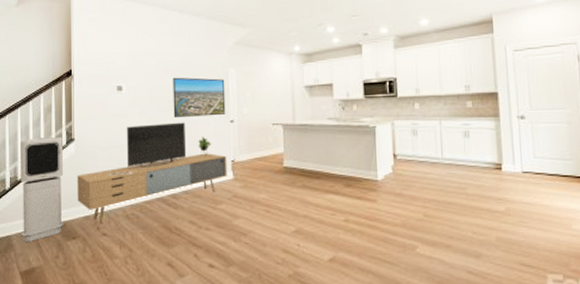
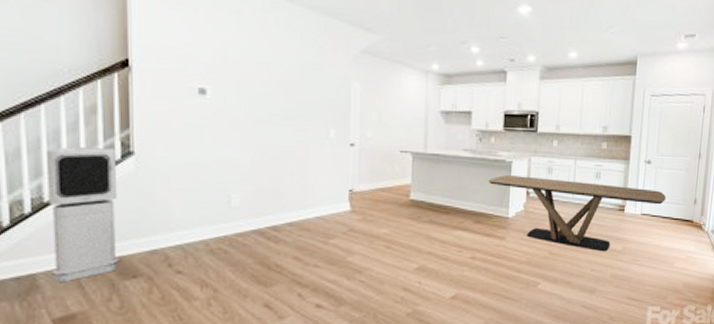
media console: present [77,122,227,224] -> none [139,140,344,260]
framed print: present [173,77,226,118] -> none [277,84,346,137]
dining table: none [354,139,549,214] -> present [488,175,666,252]

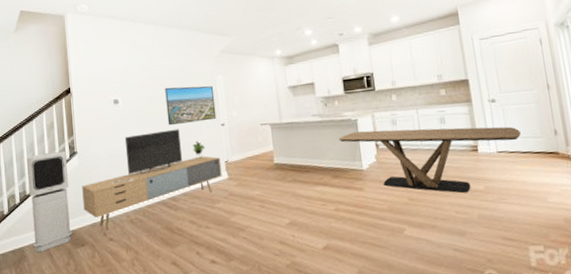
media console: none [139,140,344,260] -> present [82,129,222,230]
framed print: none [277,84,346,137] -> present [165,86,217,126]

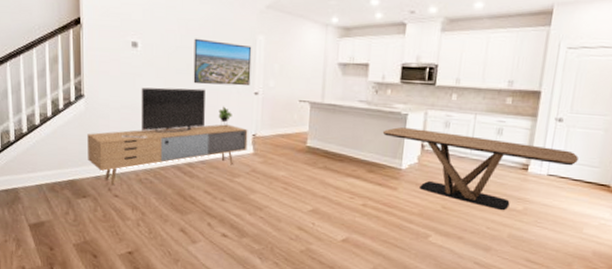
air purifier: present [26,151,73,252] -> none [23,89,74,196]

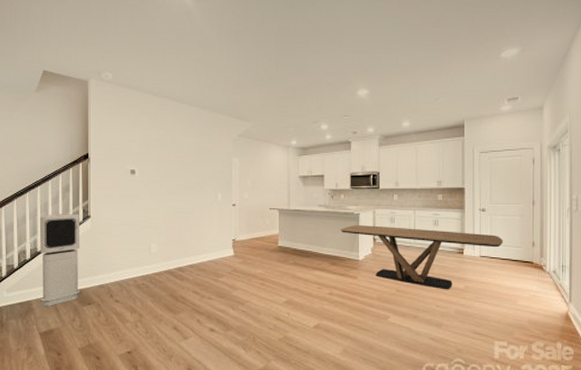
air purifier: none [23,89,74,196] -> present [39,214,80,306]
media console: present [87,87,248,186] -> none [93,204,229,292]
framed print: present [193,38,252,86] -> none [181,164,229,201]

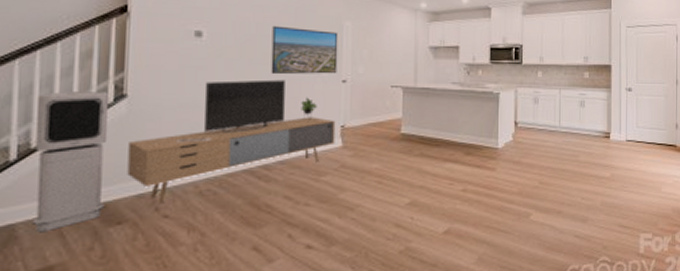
media console: none [93,204,229,292] -> present [127,79,336,204]
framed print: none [181,164,229,201] -> present [271,25,339,75]
dining table: present [340,225,503,290] -> none [477,107,648,180]

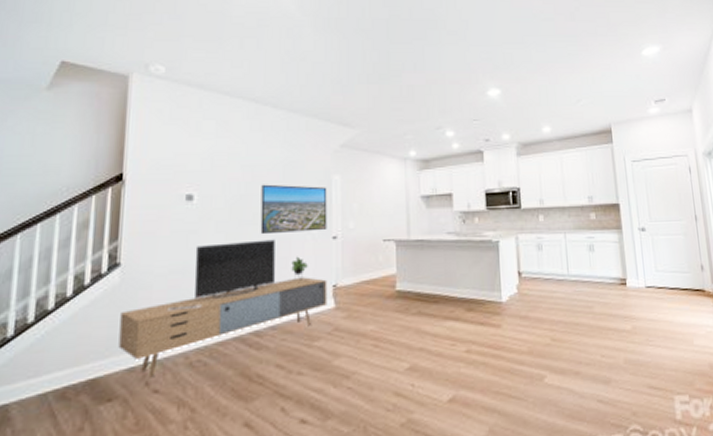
air purifier: present [32,91,109,231] -> none [25,262,103,412]

